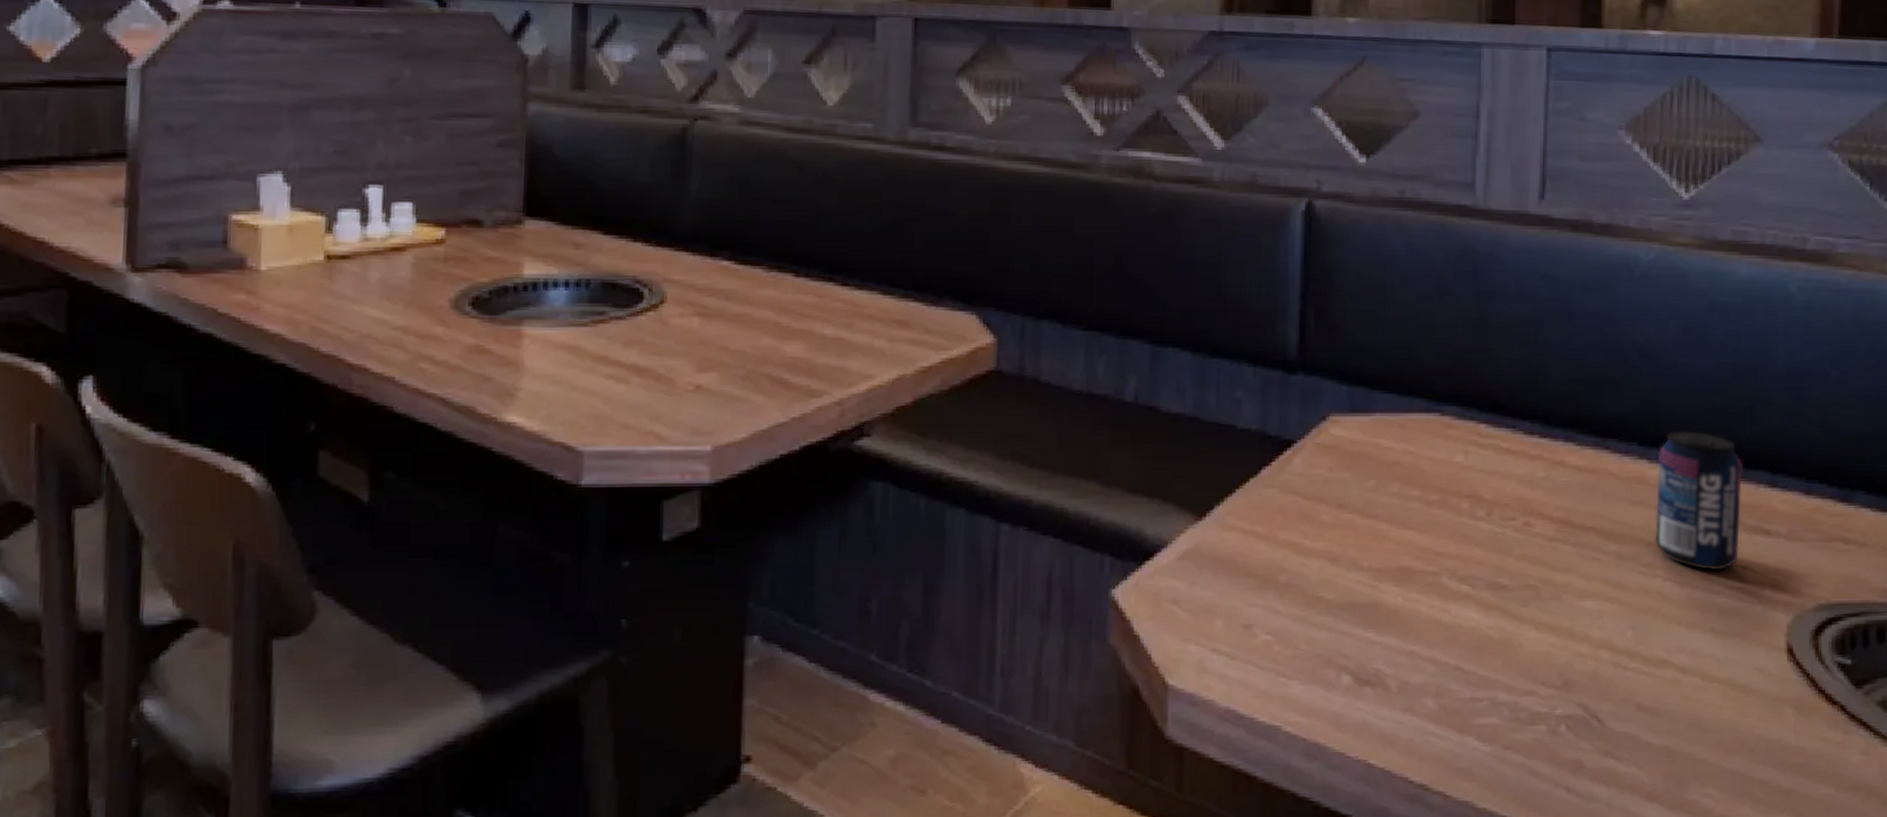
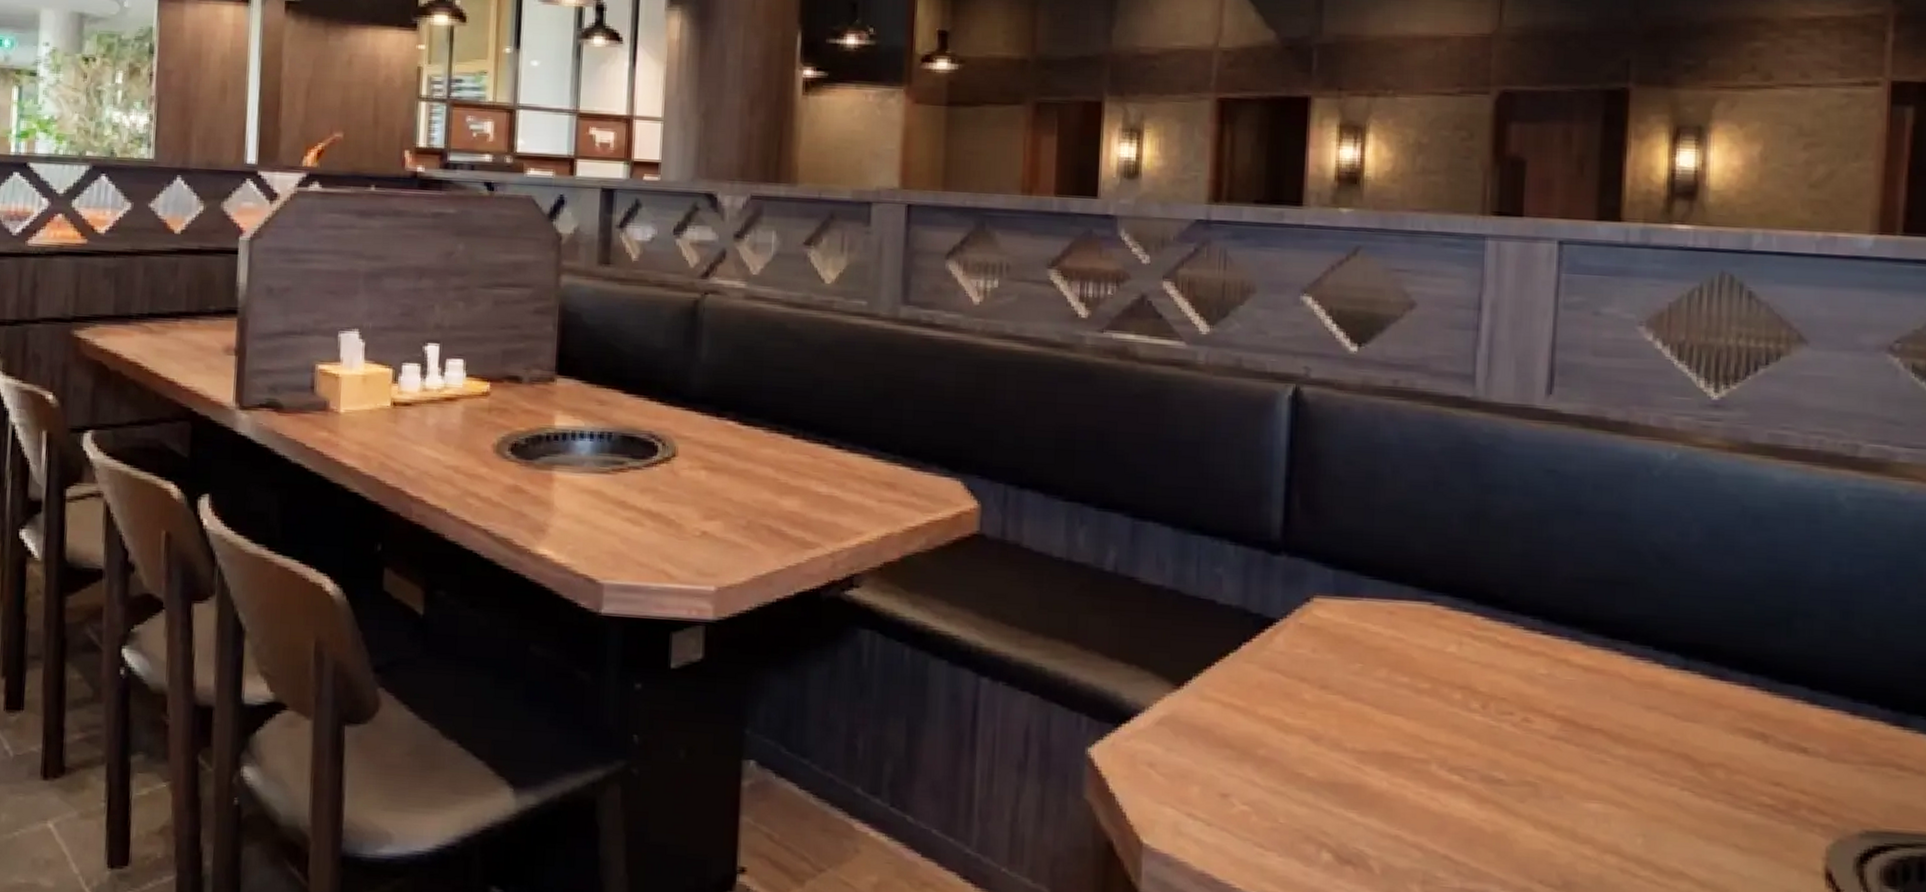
beverage can: present [1655,430,1742,571] -> none [1671,636,1776,786]

